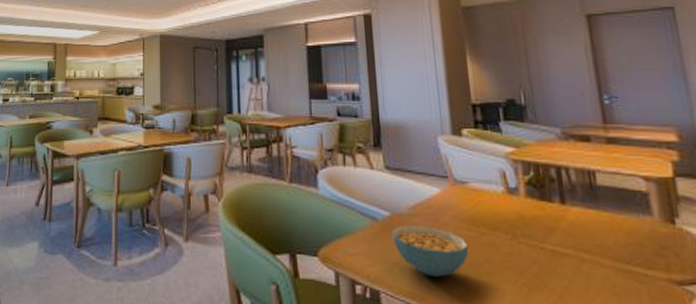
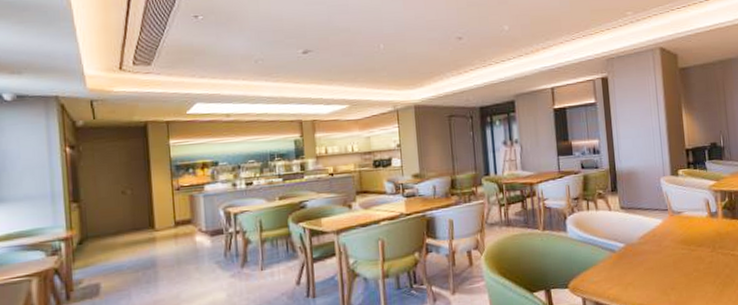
cereal bowl: present [392,225,469,278] -> none [626,250,683,290]

